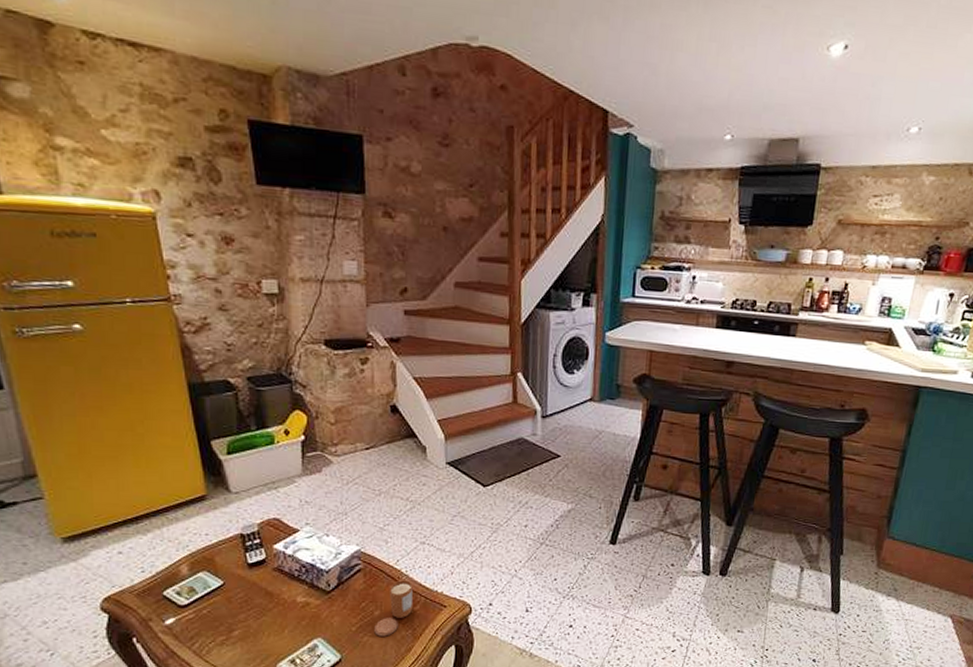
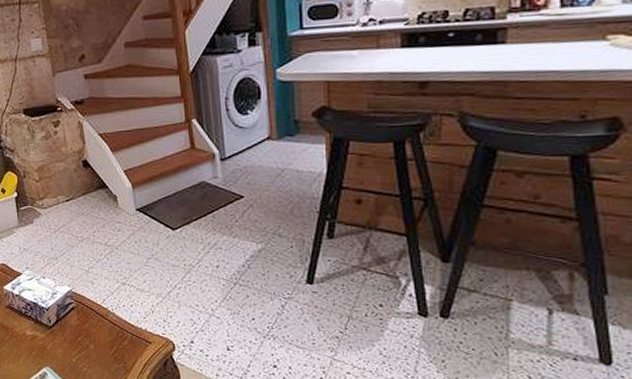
candle: present [374,580,413,637] -> none [91,317,121,368]

